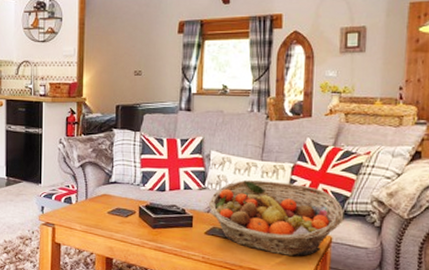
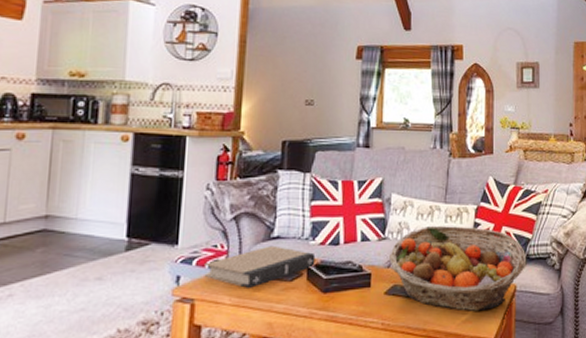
book: none [61,188,146,220] -> present [204,245,316,288]

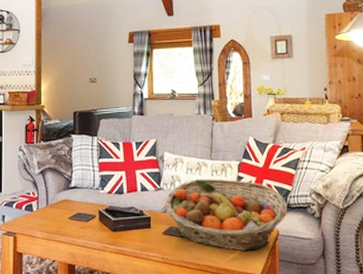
book: present [204,245,316,288] -> none [22,193,105,226]

